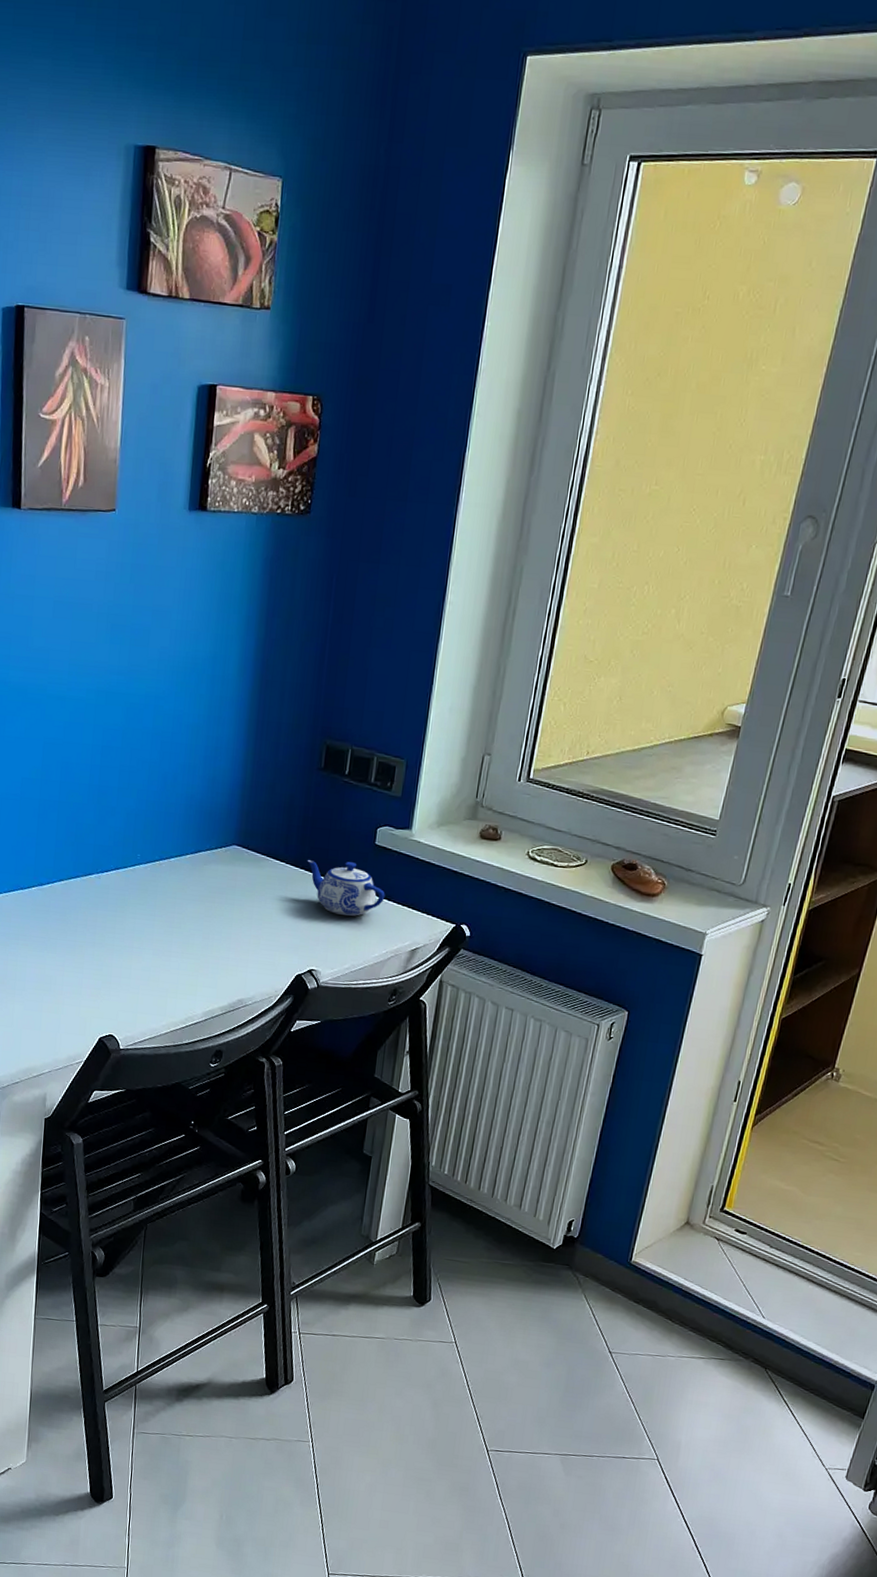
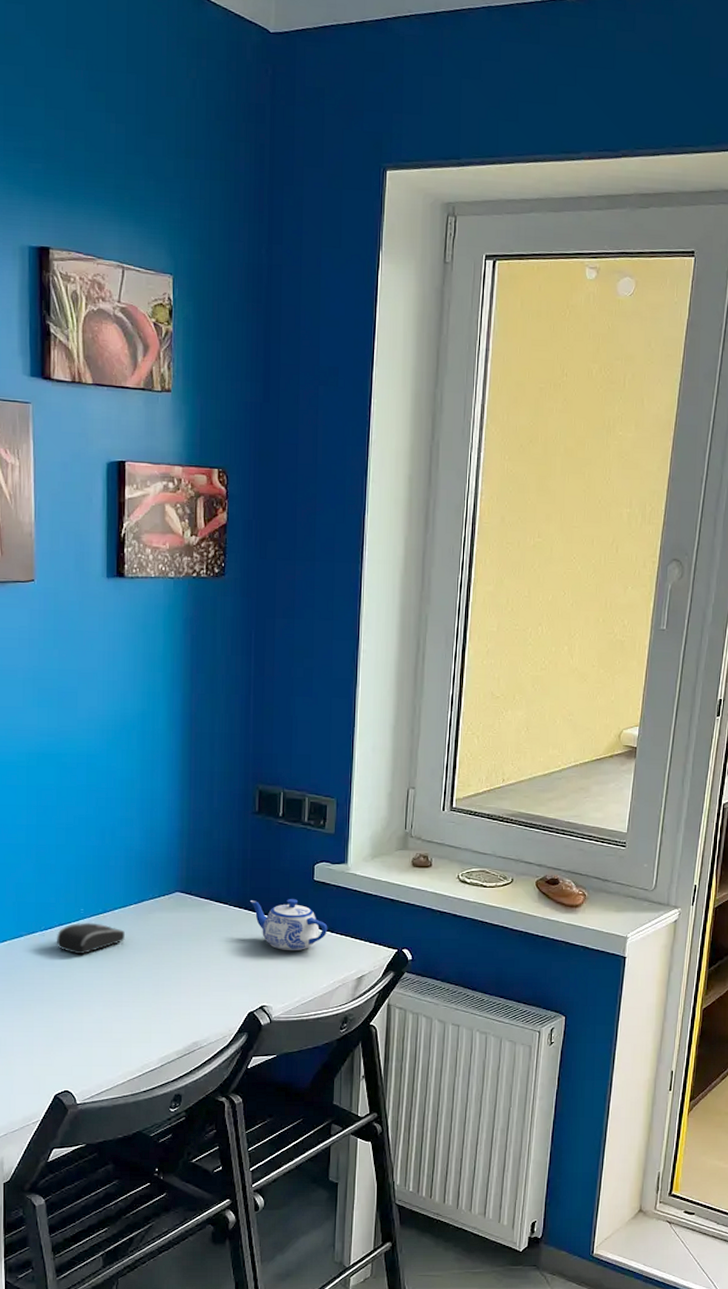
computer mouse: none [112,868,179,901] -> present [57,923,125,955]

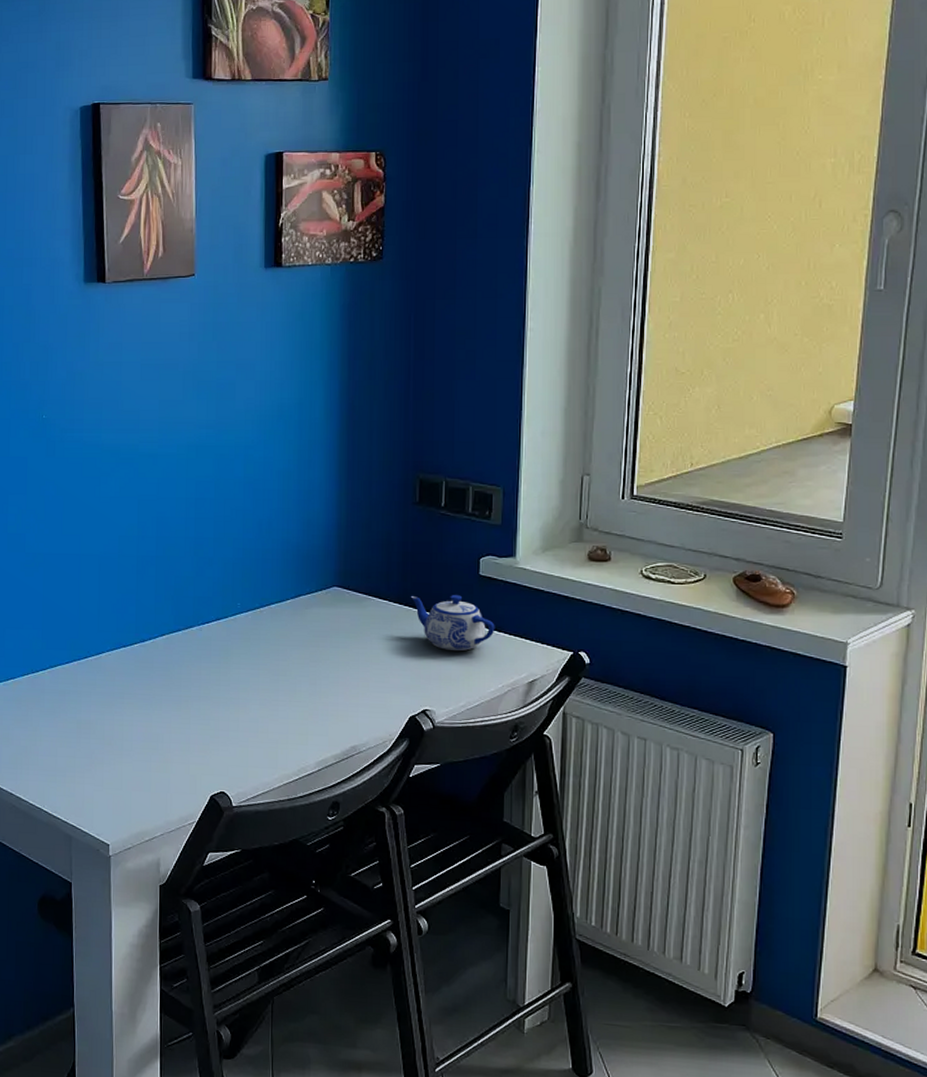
computer mouse: present [57,923,125,955] -> none [214,617,281,651]

